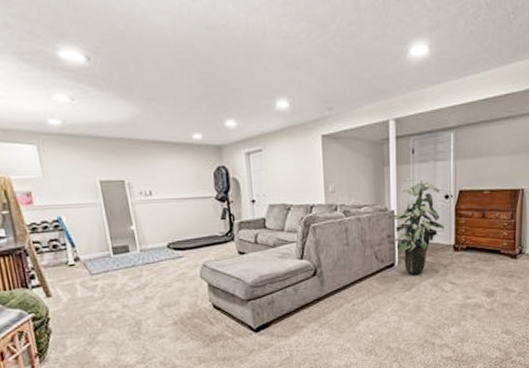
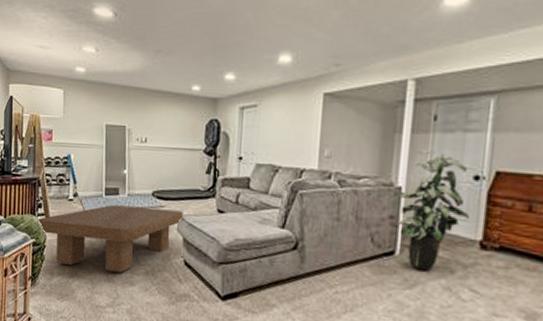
coffee table: none [32,258,205,333] -> present [37,204,184,273]

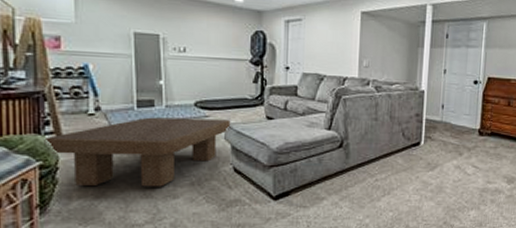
indoor plant: present [396,150,469,271] -> none [421,61,471,155]

